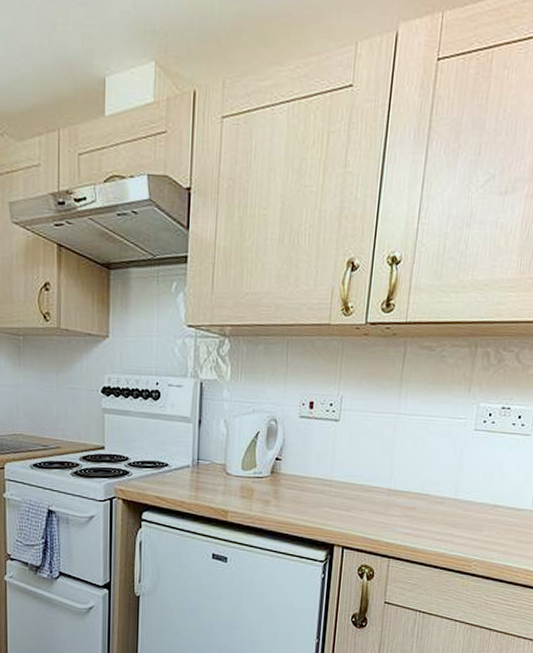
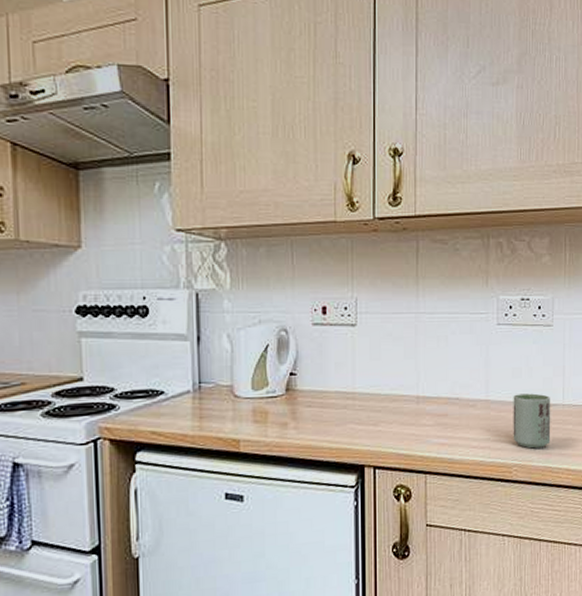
cup: none [476,496,519,548] -> present [513,393,551,449]

